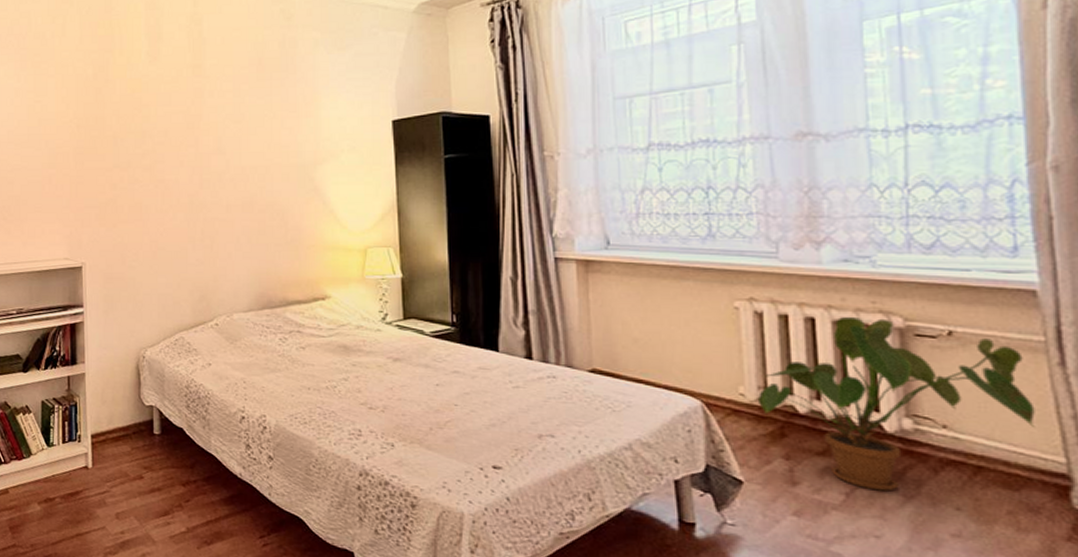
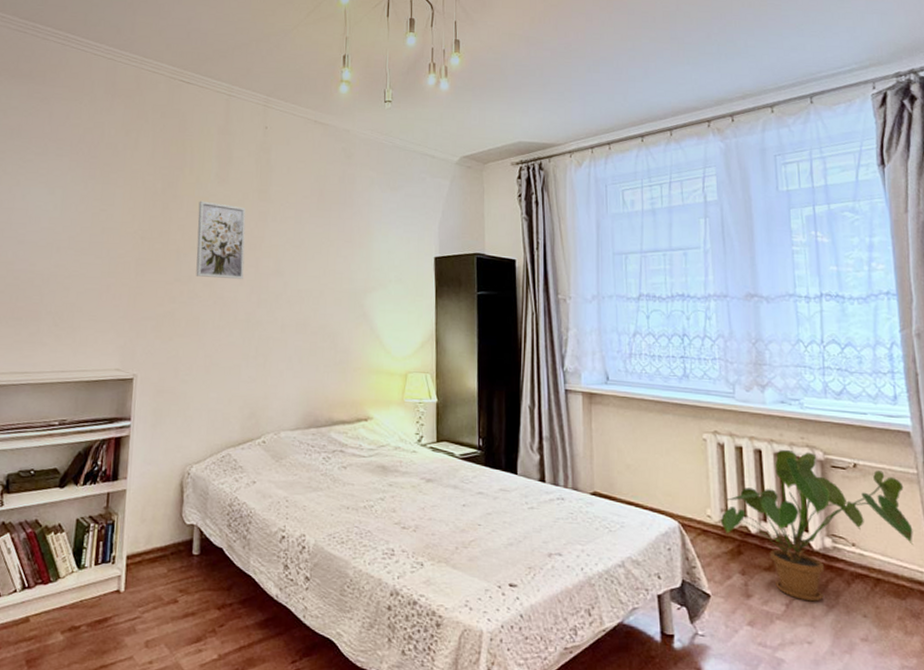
wall art: none [131,82,183,161] -> present [196,201,246,279]

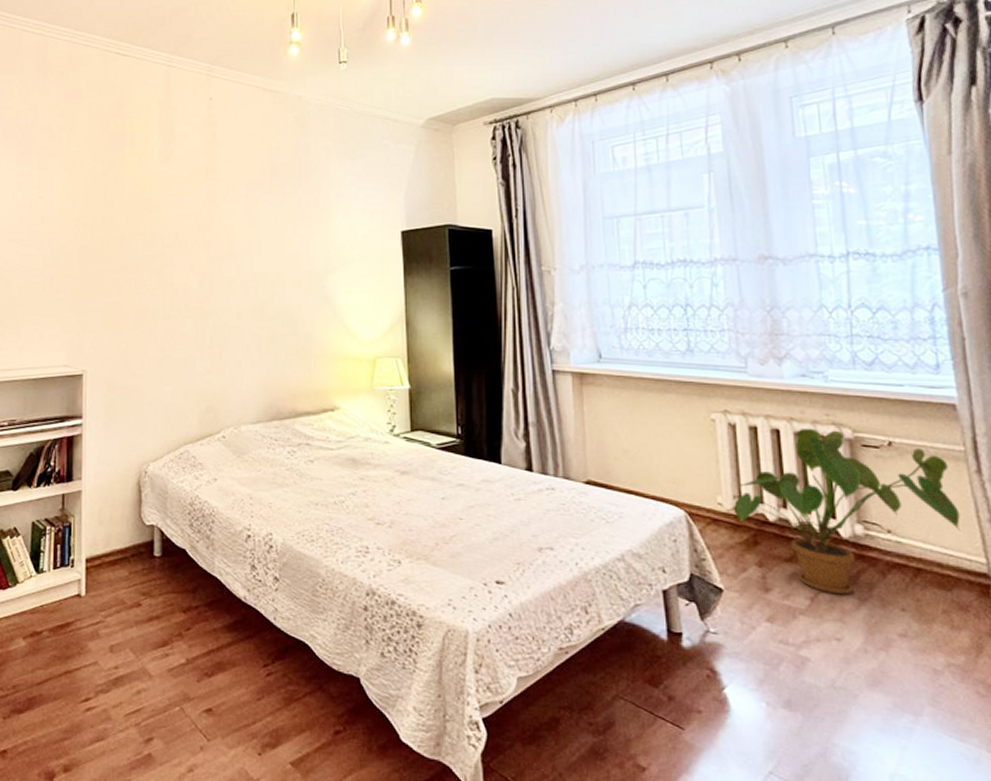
wall art: present [196,201,246,279] -> none [142,182,194,264]

